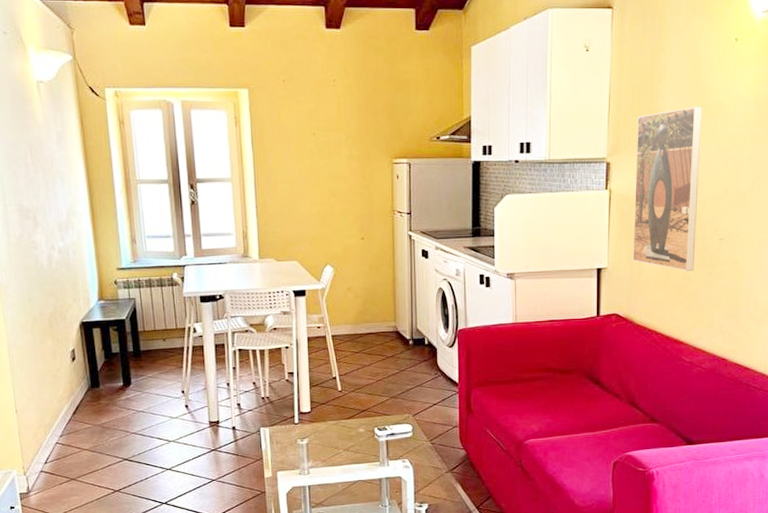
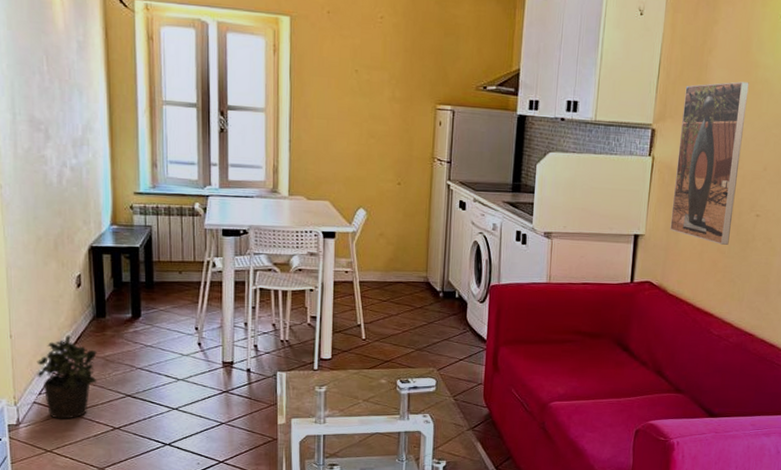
potted plant: none [41,406,95,485] -> present [36,335,97,419]

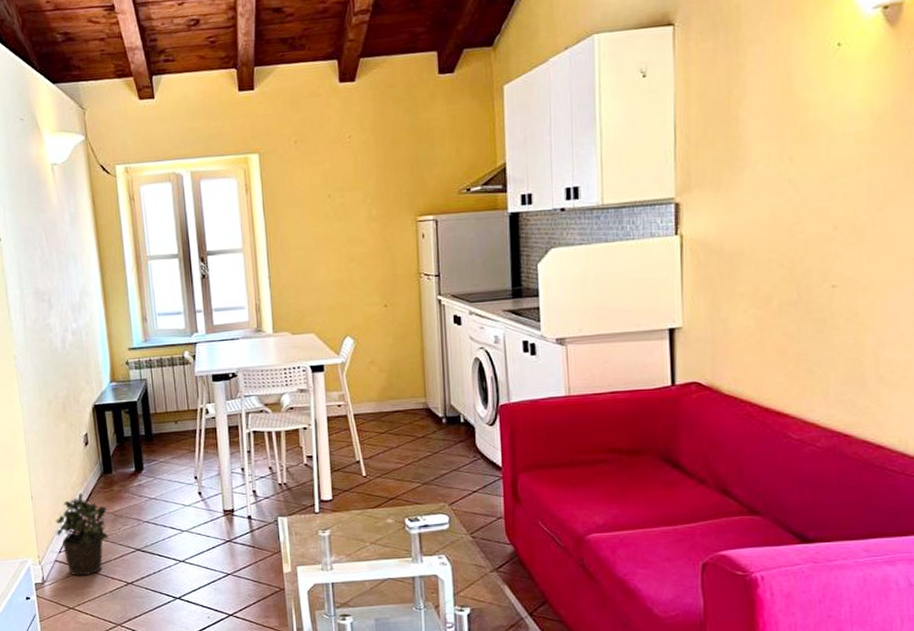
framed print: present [670,81,749,245] -> none [712,128,799,328]

